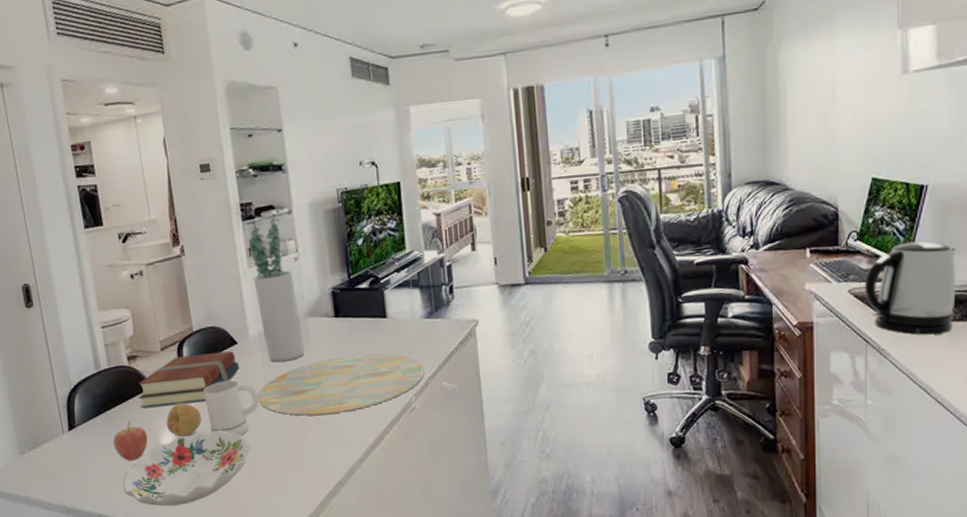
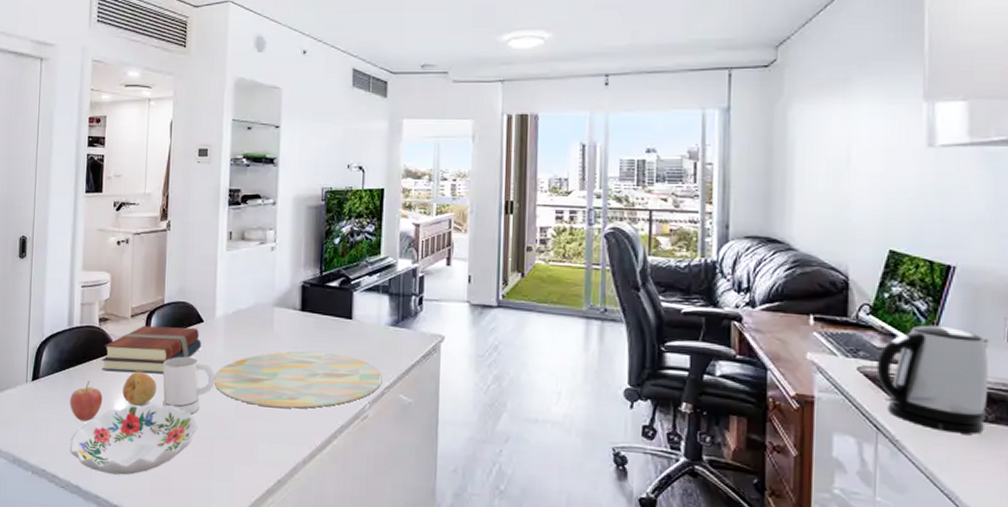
vase: present [248,214,305,363] -> none [229,203,268,348]

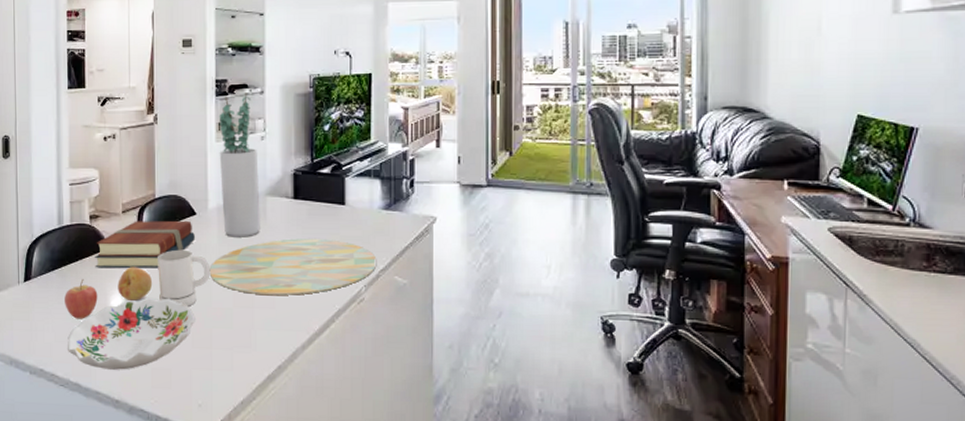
vase: none [229,203,268,348] -> present [219,93,260,238]
kettle: present [876,324,990,435] -> none [846,184,949,286]

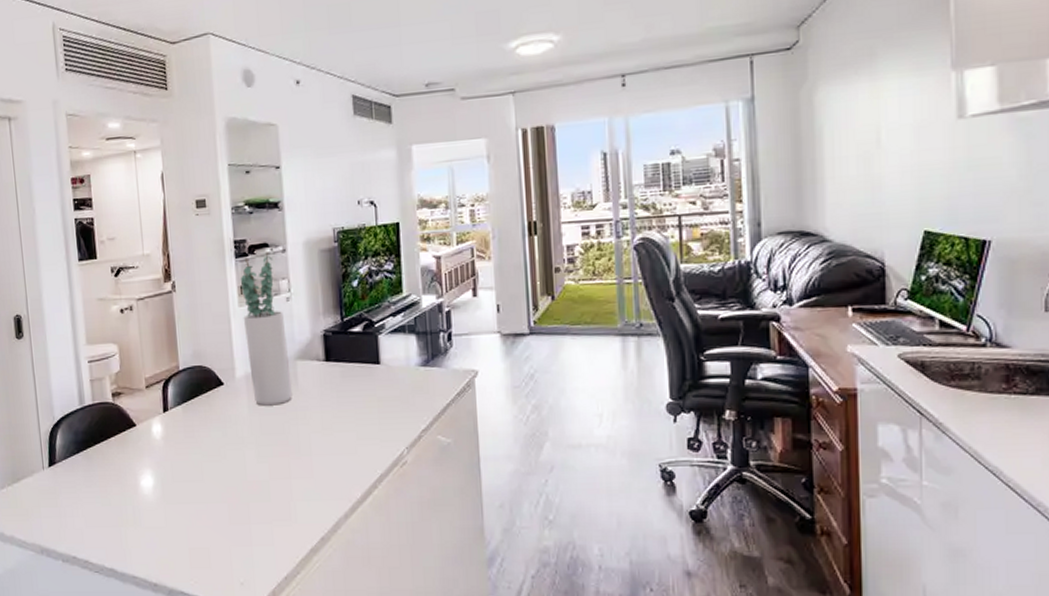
fruit: present [65,278,98,319] -> none [92,459,127,502]
decorative bowl: present [67,297,195,370] -> none [99,474,231,552]
books: present [95,220,195,268] -> none [121,391,224,448]
fruit: present [118,266,153,301] -> none [146,443,184,479]
mug: present [158,249,211,306] -> none [186,422,244,481]
decorative tray: present [209,238,377,295] -> none [241,401,418,464]

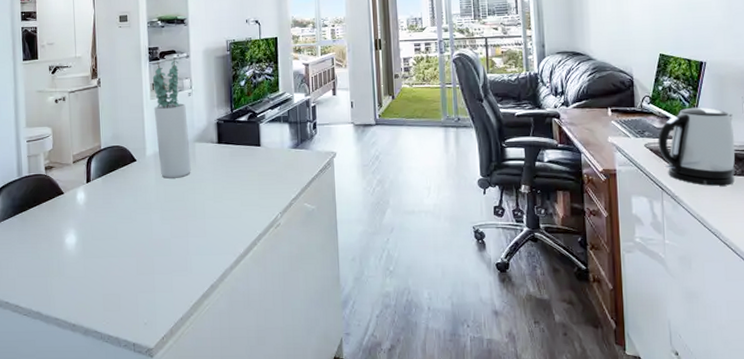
kettle: none [917,302,1028,409] -> present [657,107,736,186]

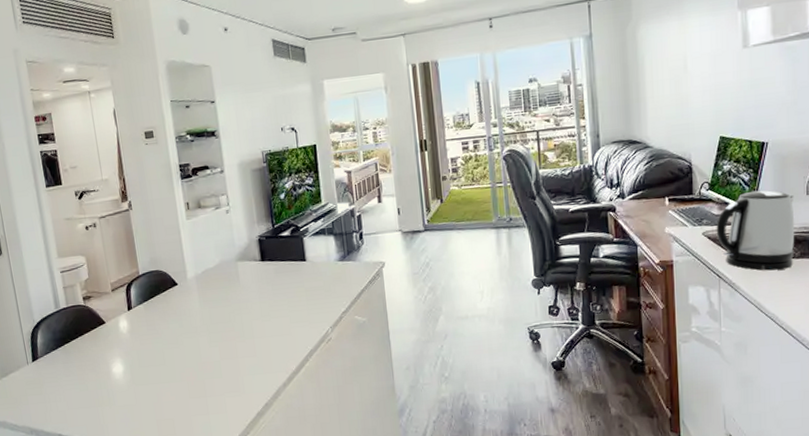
vase: present [152,57,191,179] -> none [186,173,236,301]

